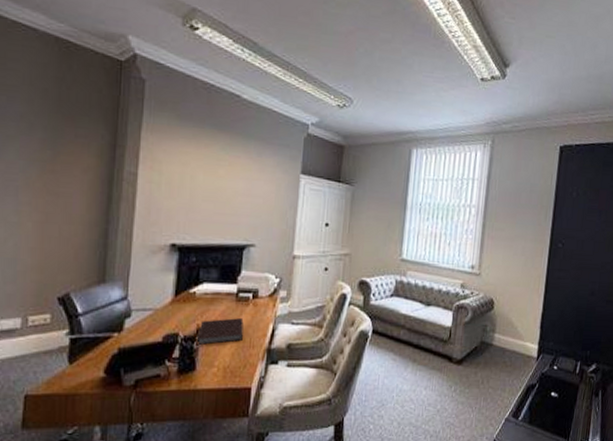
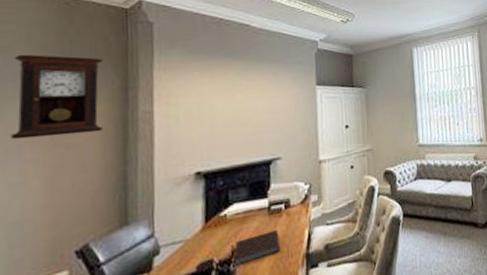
pendulum clock: none [10,95,95,186] -> present [11,54,103,140]

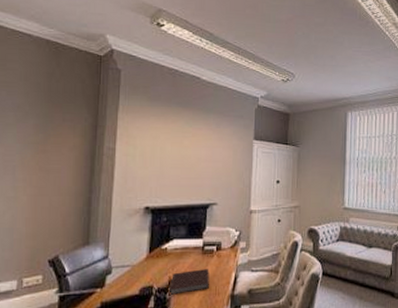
pendulum clock: present [11,54,103,140] -> none [9,89,80,162]

